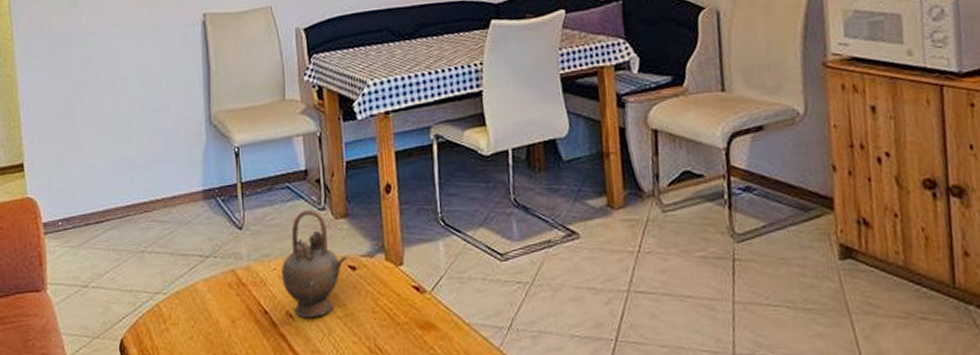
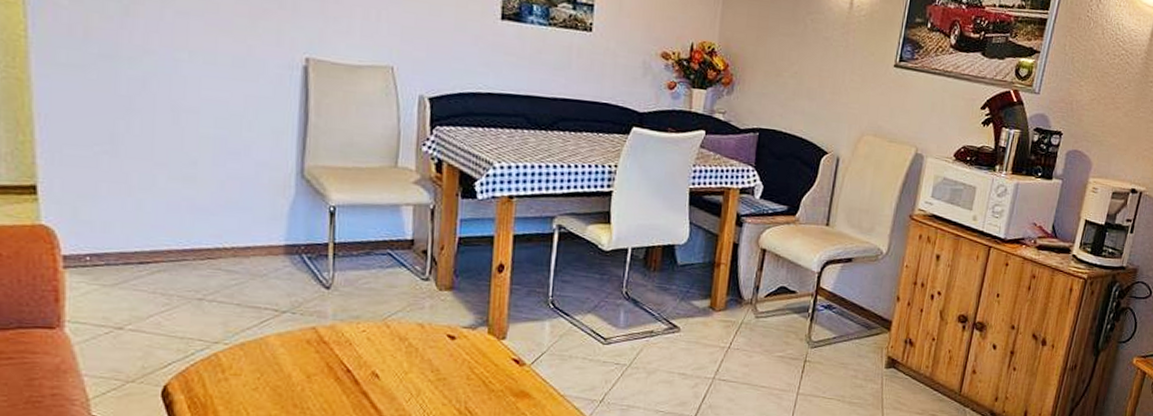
teapot: present [281,209,348,318] -> none [370,277,448,379]

